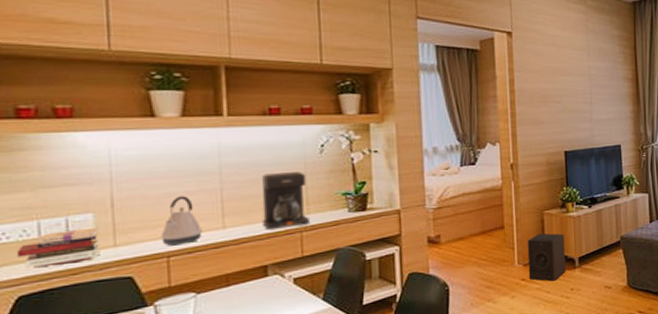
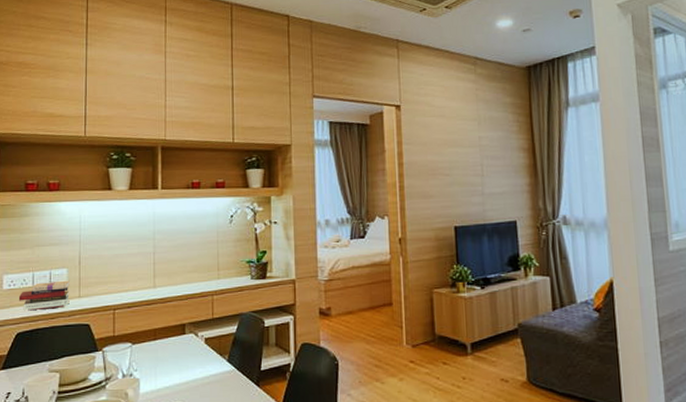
kettle: present [161,196,202,246] -> none [110,257,139,300]
coffee maker: present [262,172,311,231] -> none [182,240,220,292]
studio monitor: present [527,233,566,282] -> none [415,313,457,367]

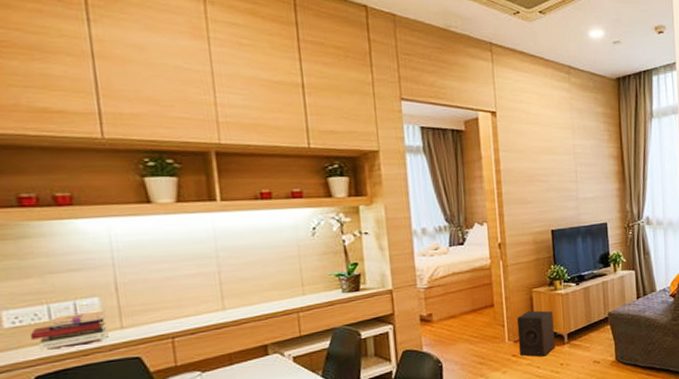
studio monitor: none [415,313,457,367] -> present [516,310,555,357]

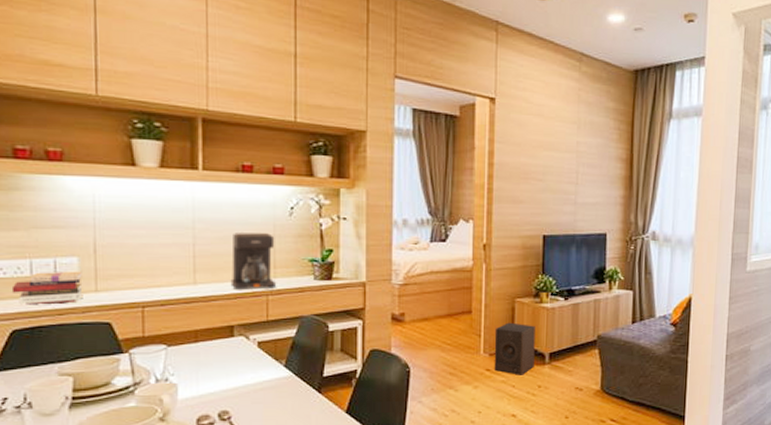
coffee maker: none [257,254,307,312] -> present [230,233,277,291]

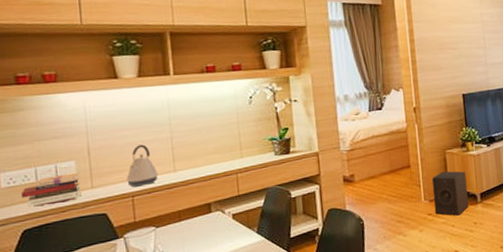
kettle: none [137,248,175,297] -> present [126,144,158,187]
coffee maker: present [230,233,277,291] -> none [203,121,244,173]

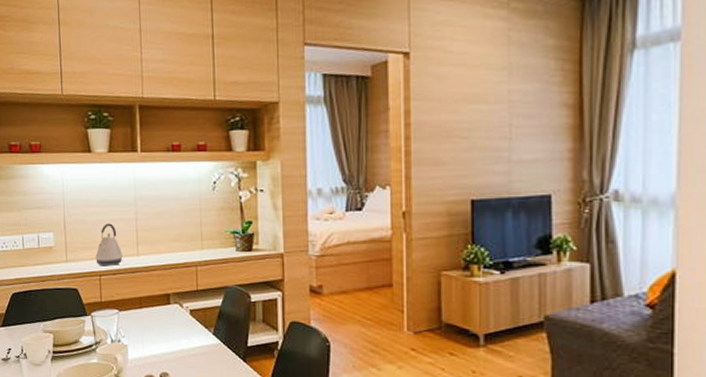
books: present [20,172,82,208] -> none [11,244,58,273]
studio monitor: present [431,171,469,216] -> none [419,298,466,358]

